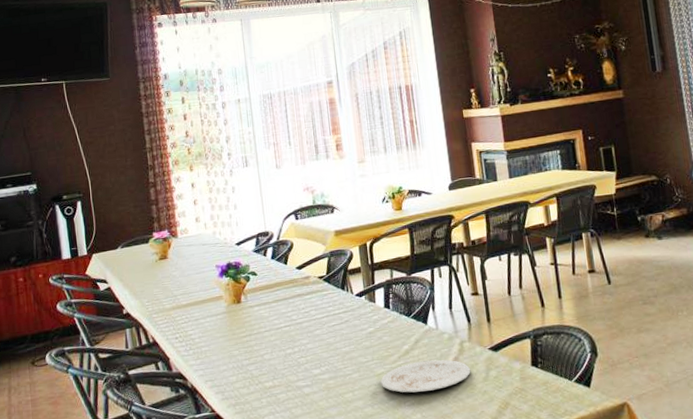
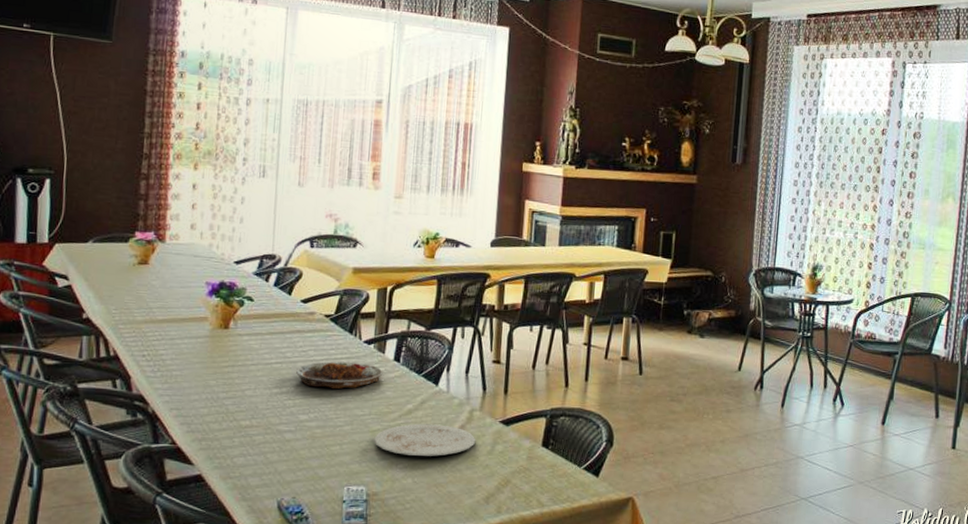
plate: none [303,314,377,343] -> present [296,361,383,389]

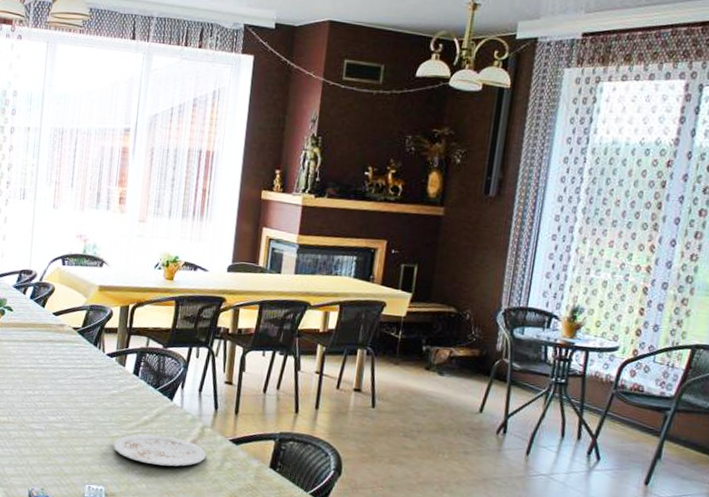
plate: present [296,361,383,389] -> none [47,370,123,396]

